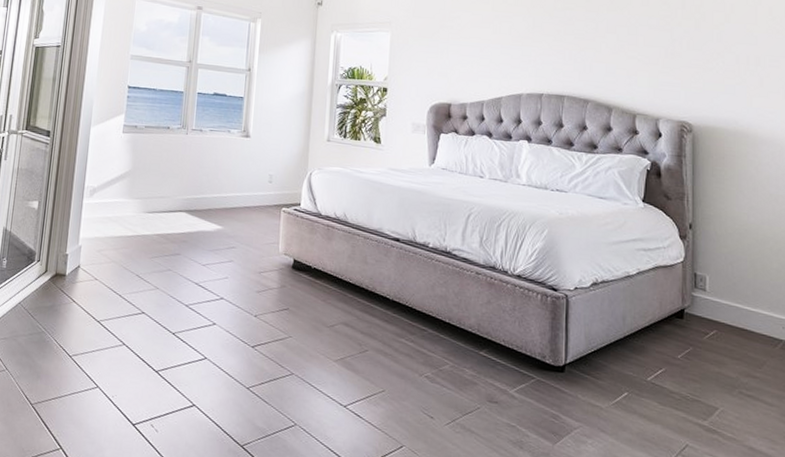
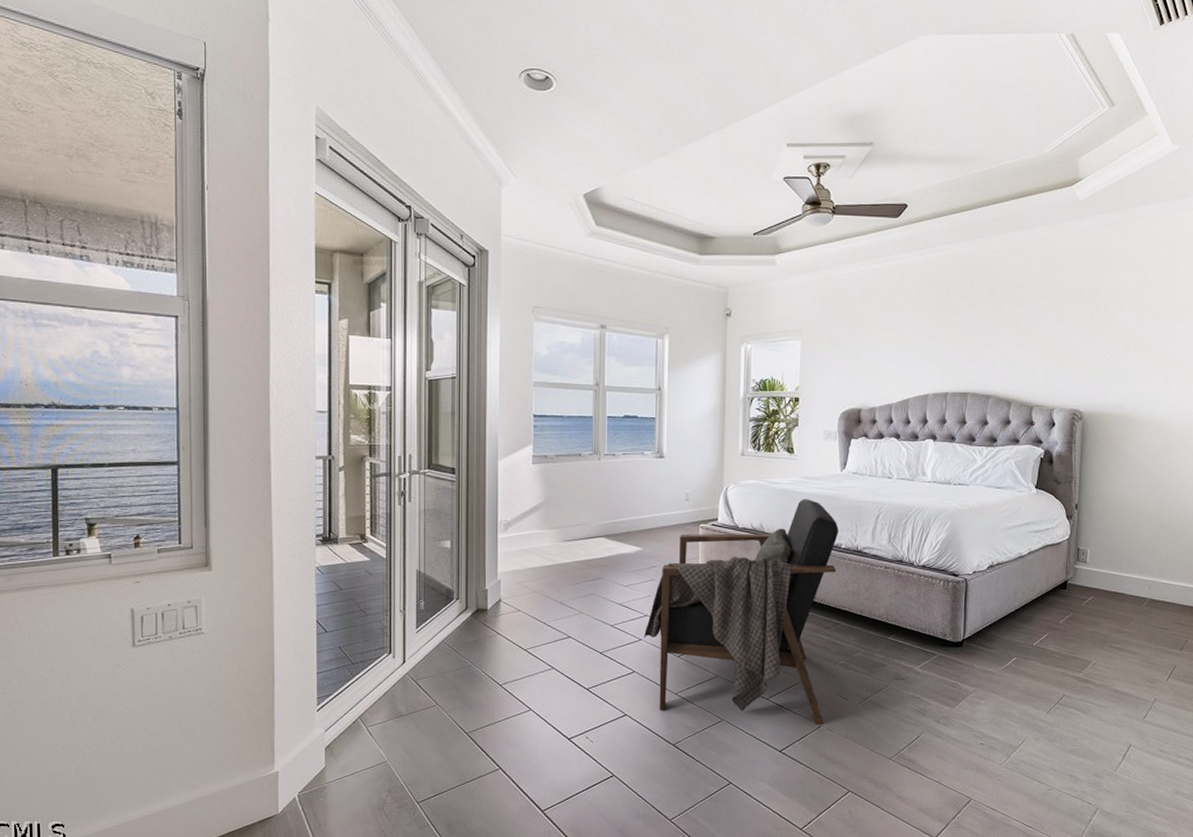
armchair: none [217,191,426,444] -> present [643,499,838,724]

